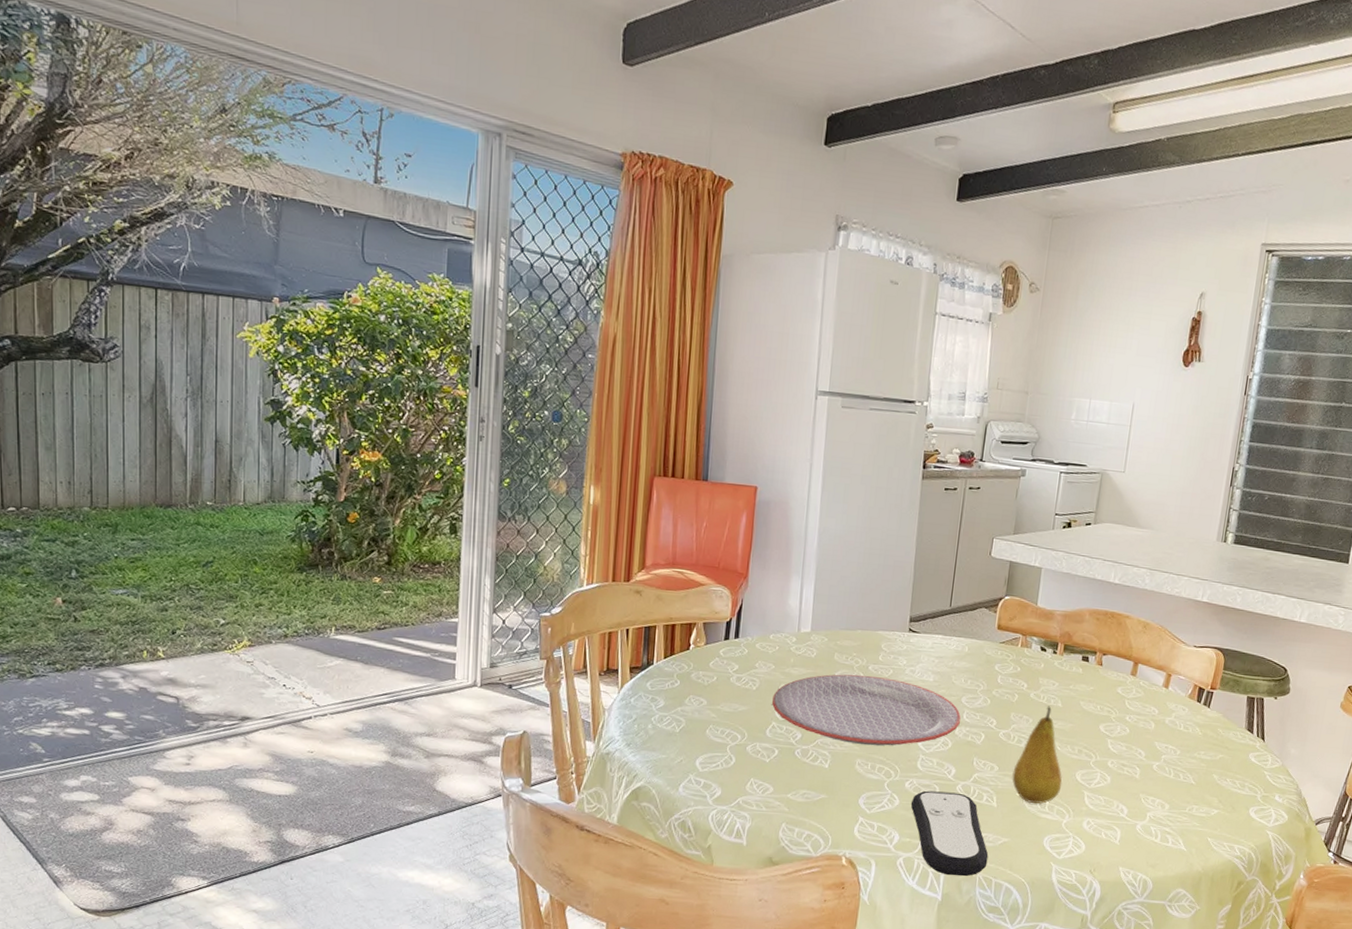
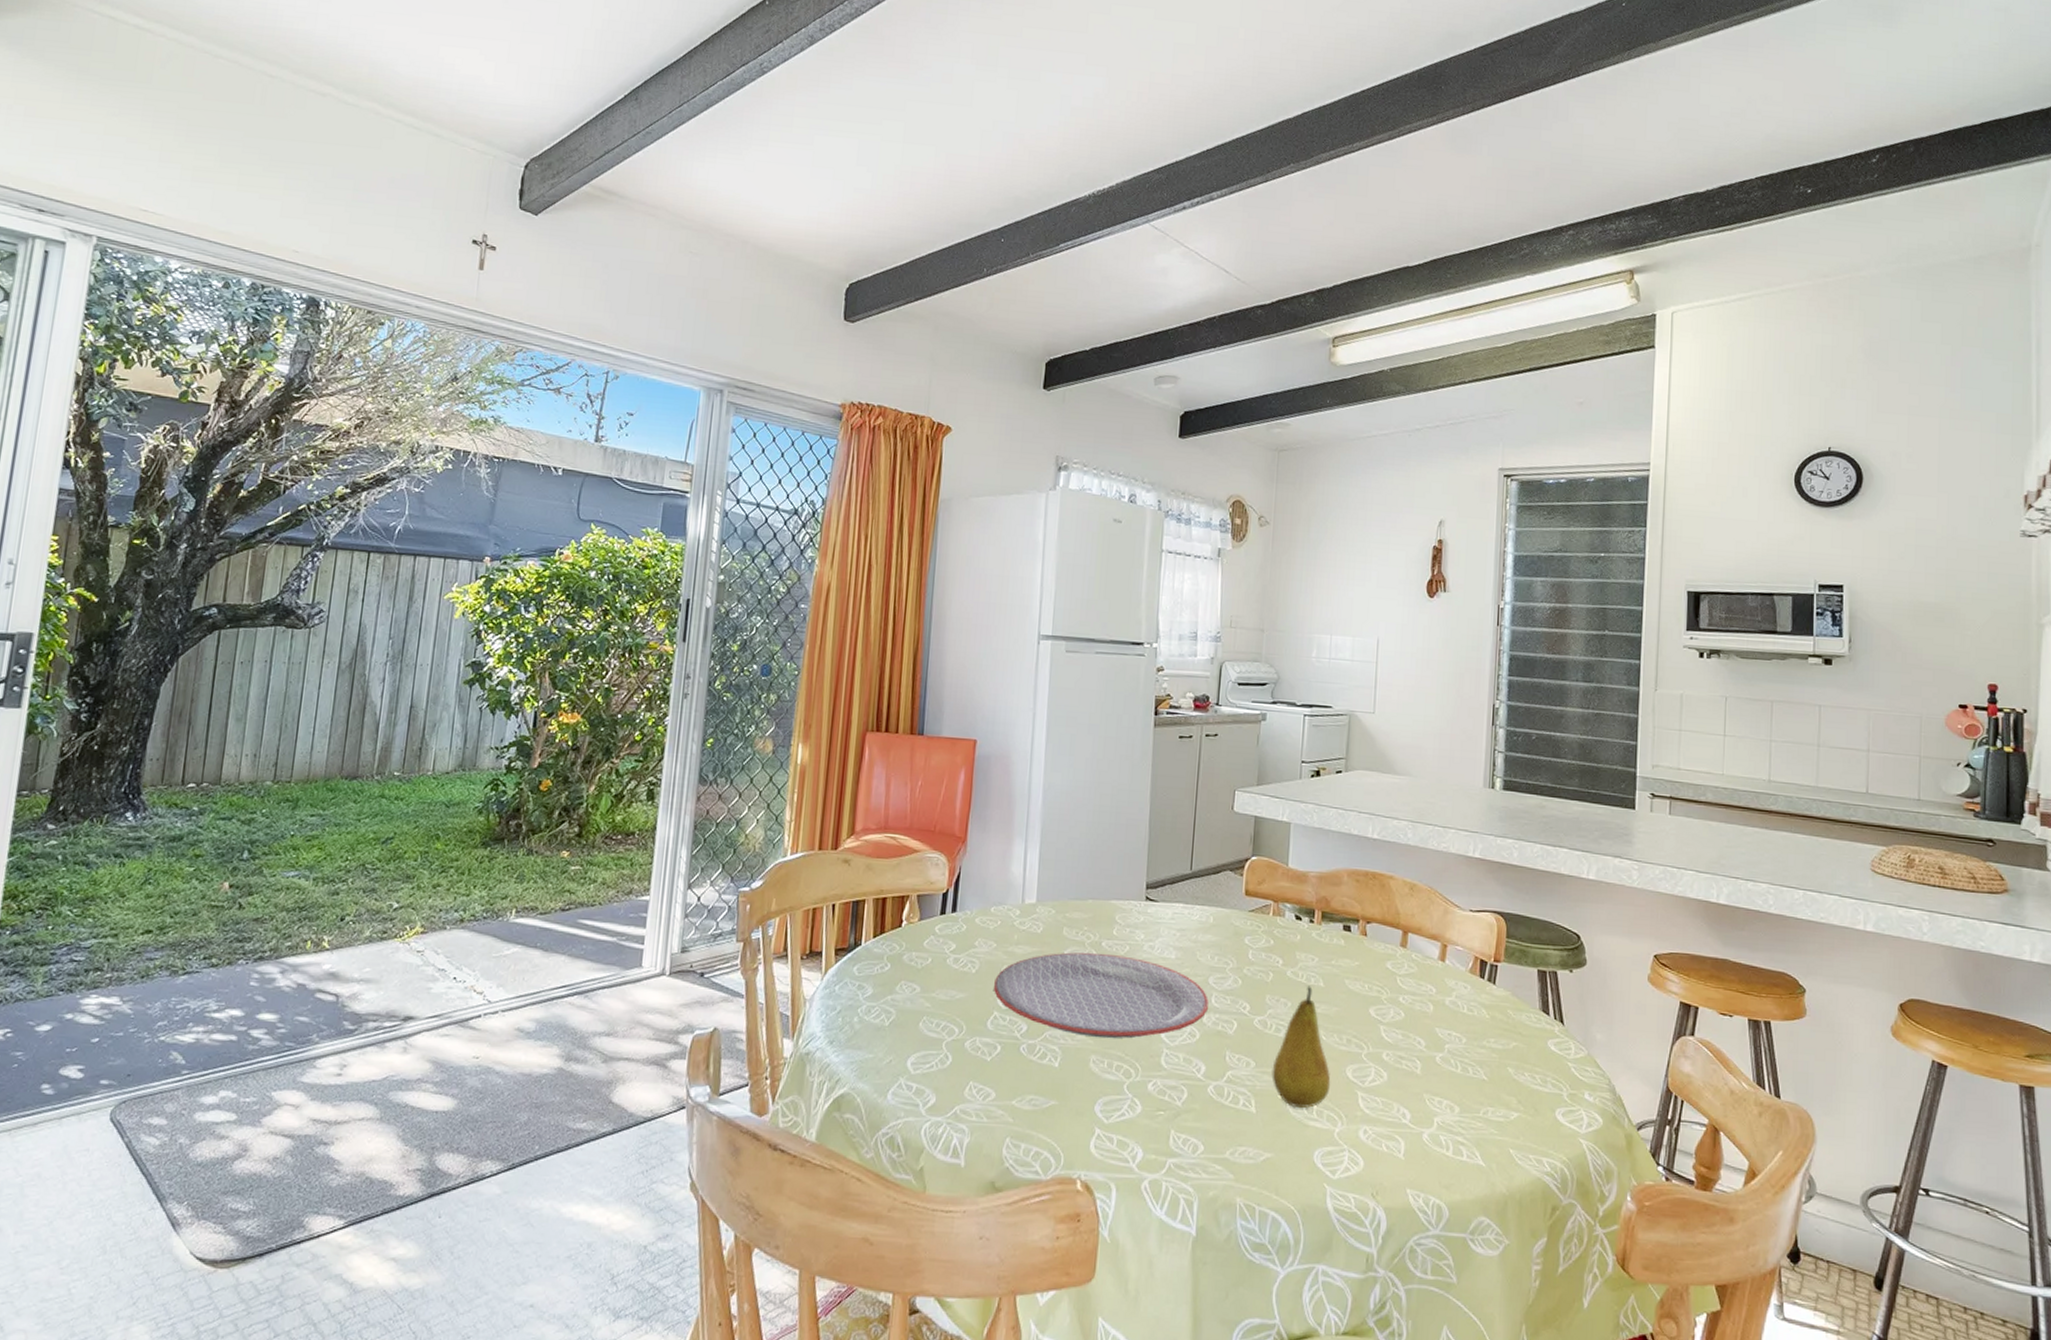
remote control: present [910,790,989,876] -> none [1155,1093,1250,1204]

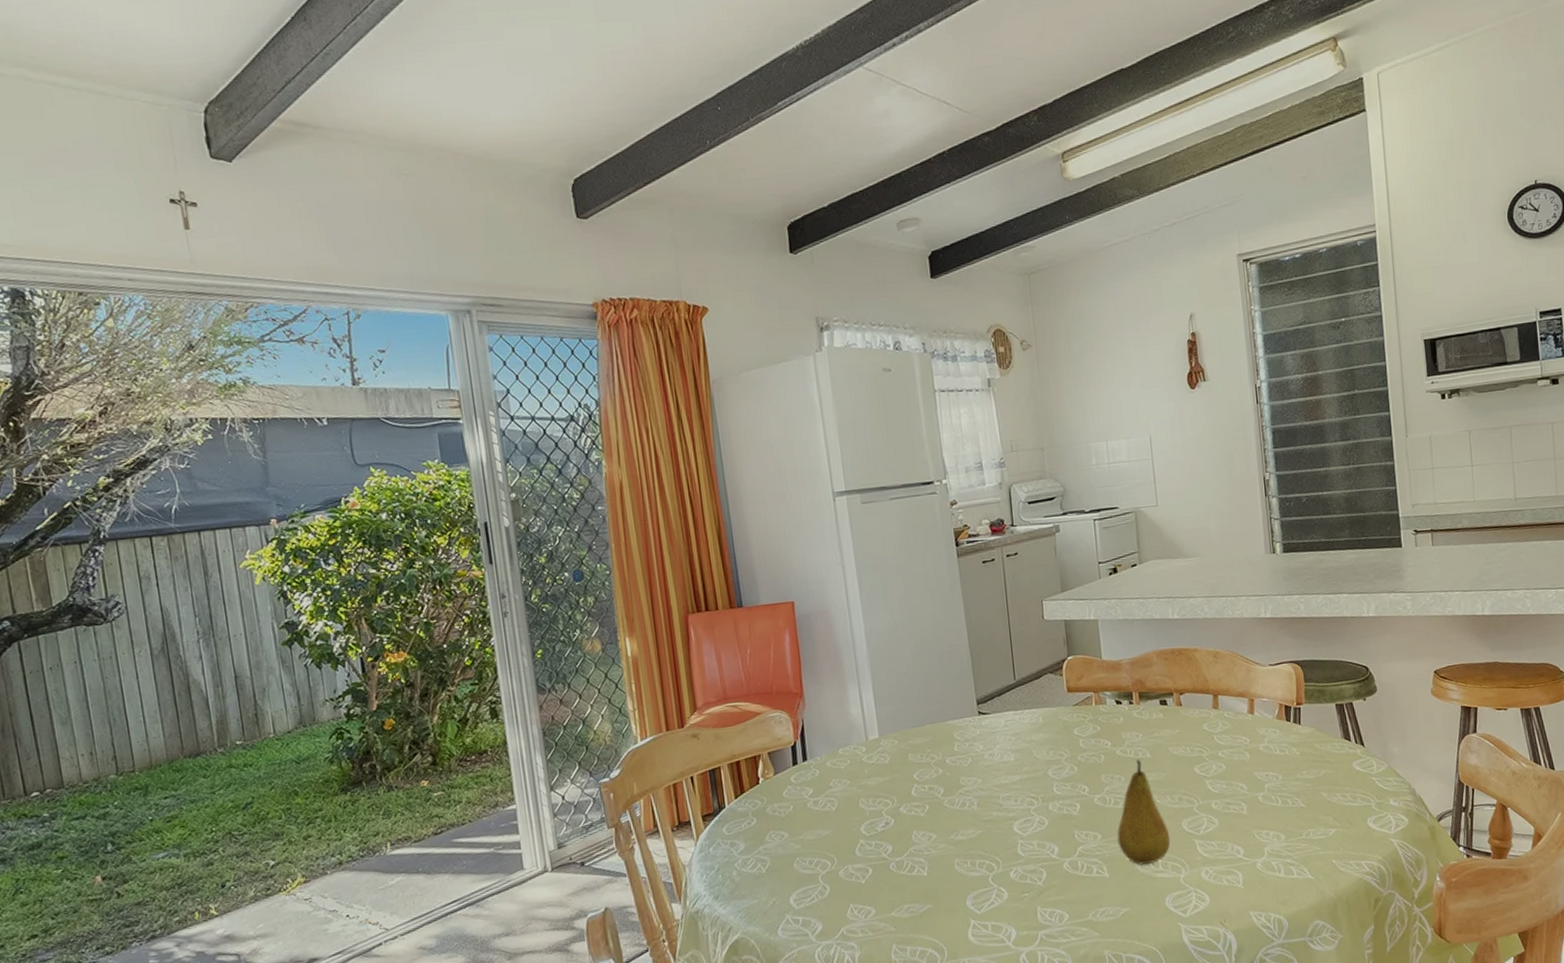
plate: present [994,952,1209,1039] -> none [855,767,1052,845]

